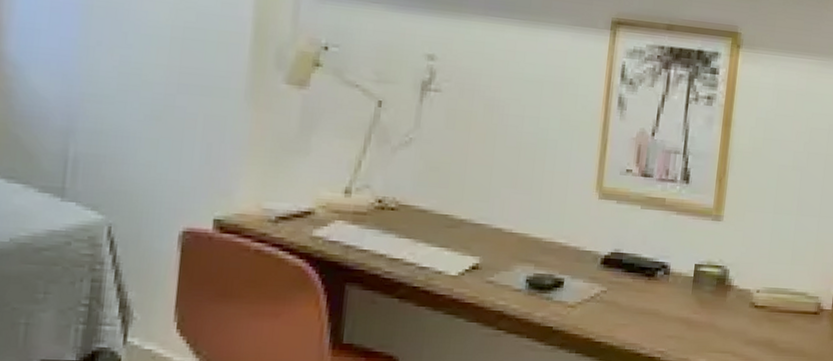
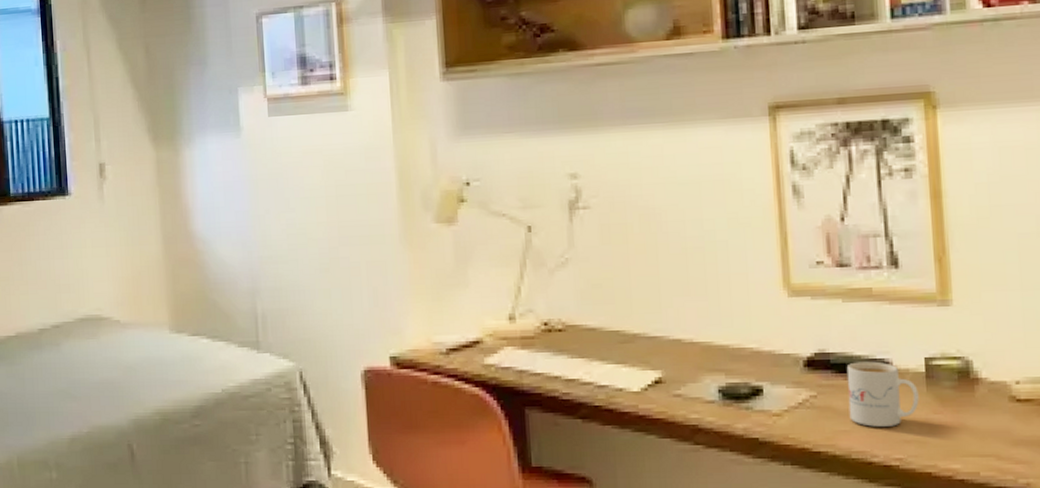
mug: none [629,263,686,323] -> present [846,361,919,427]

